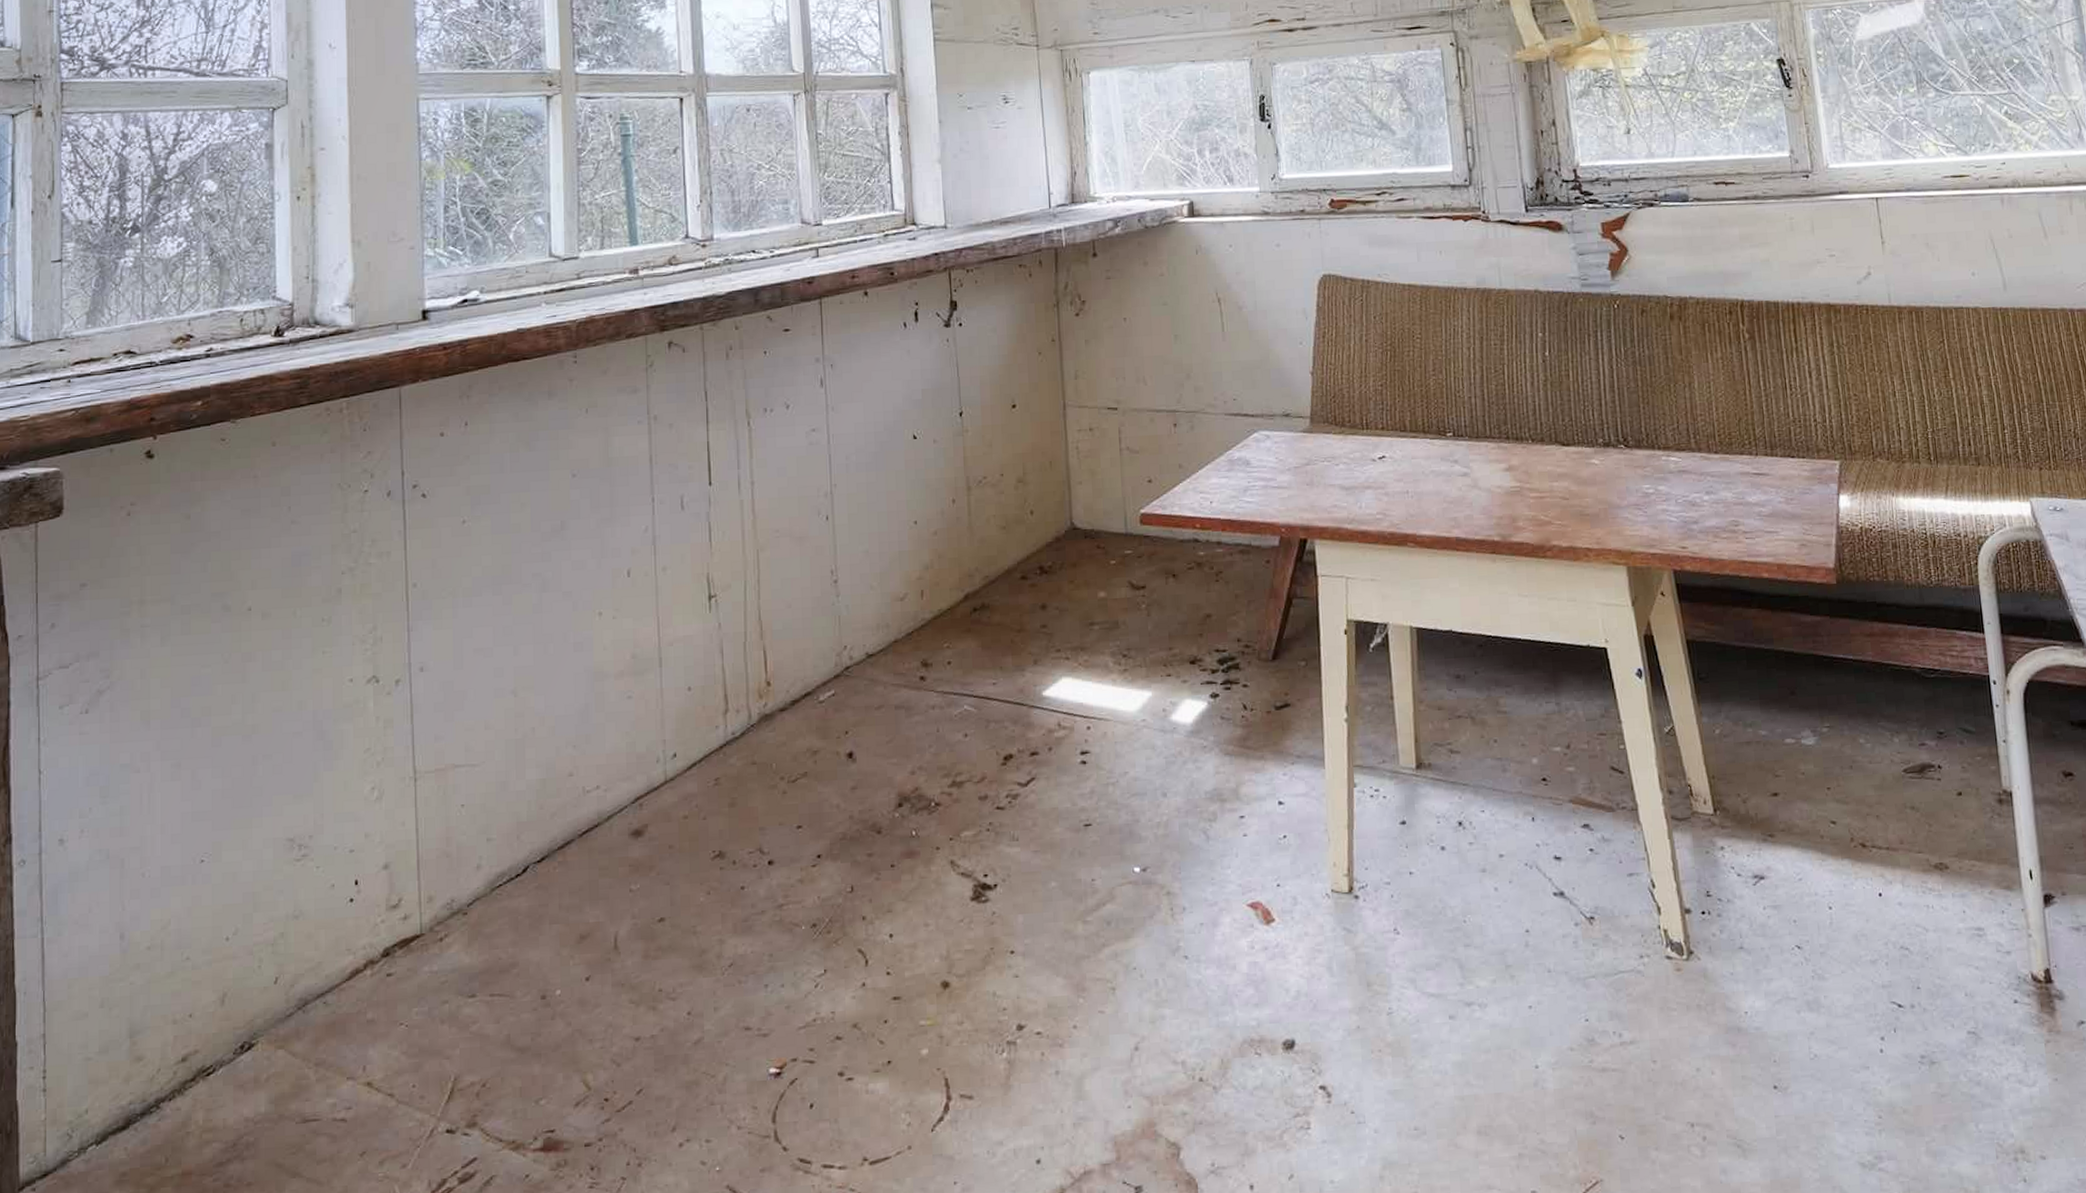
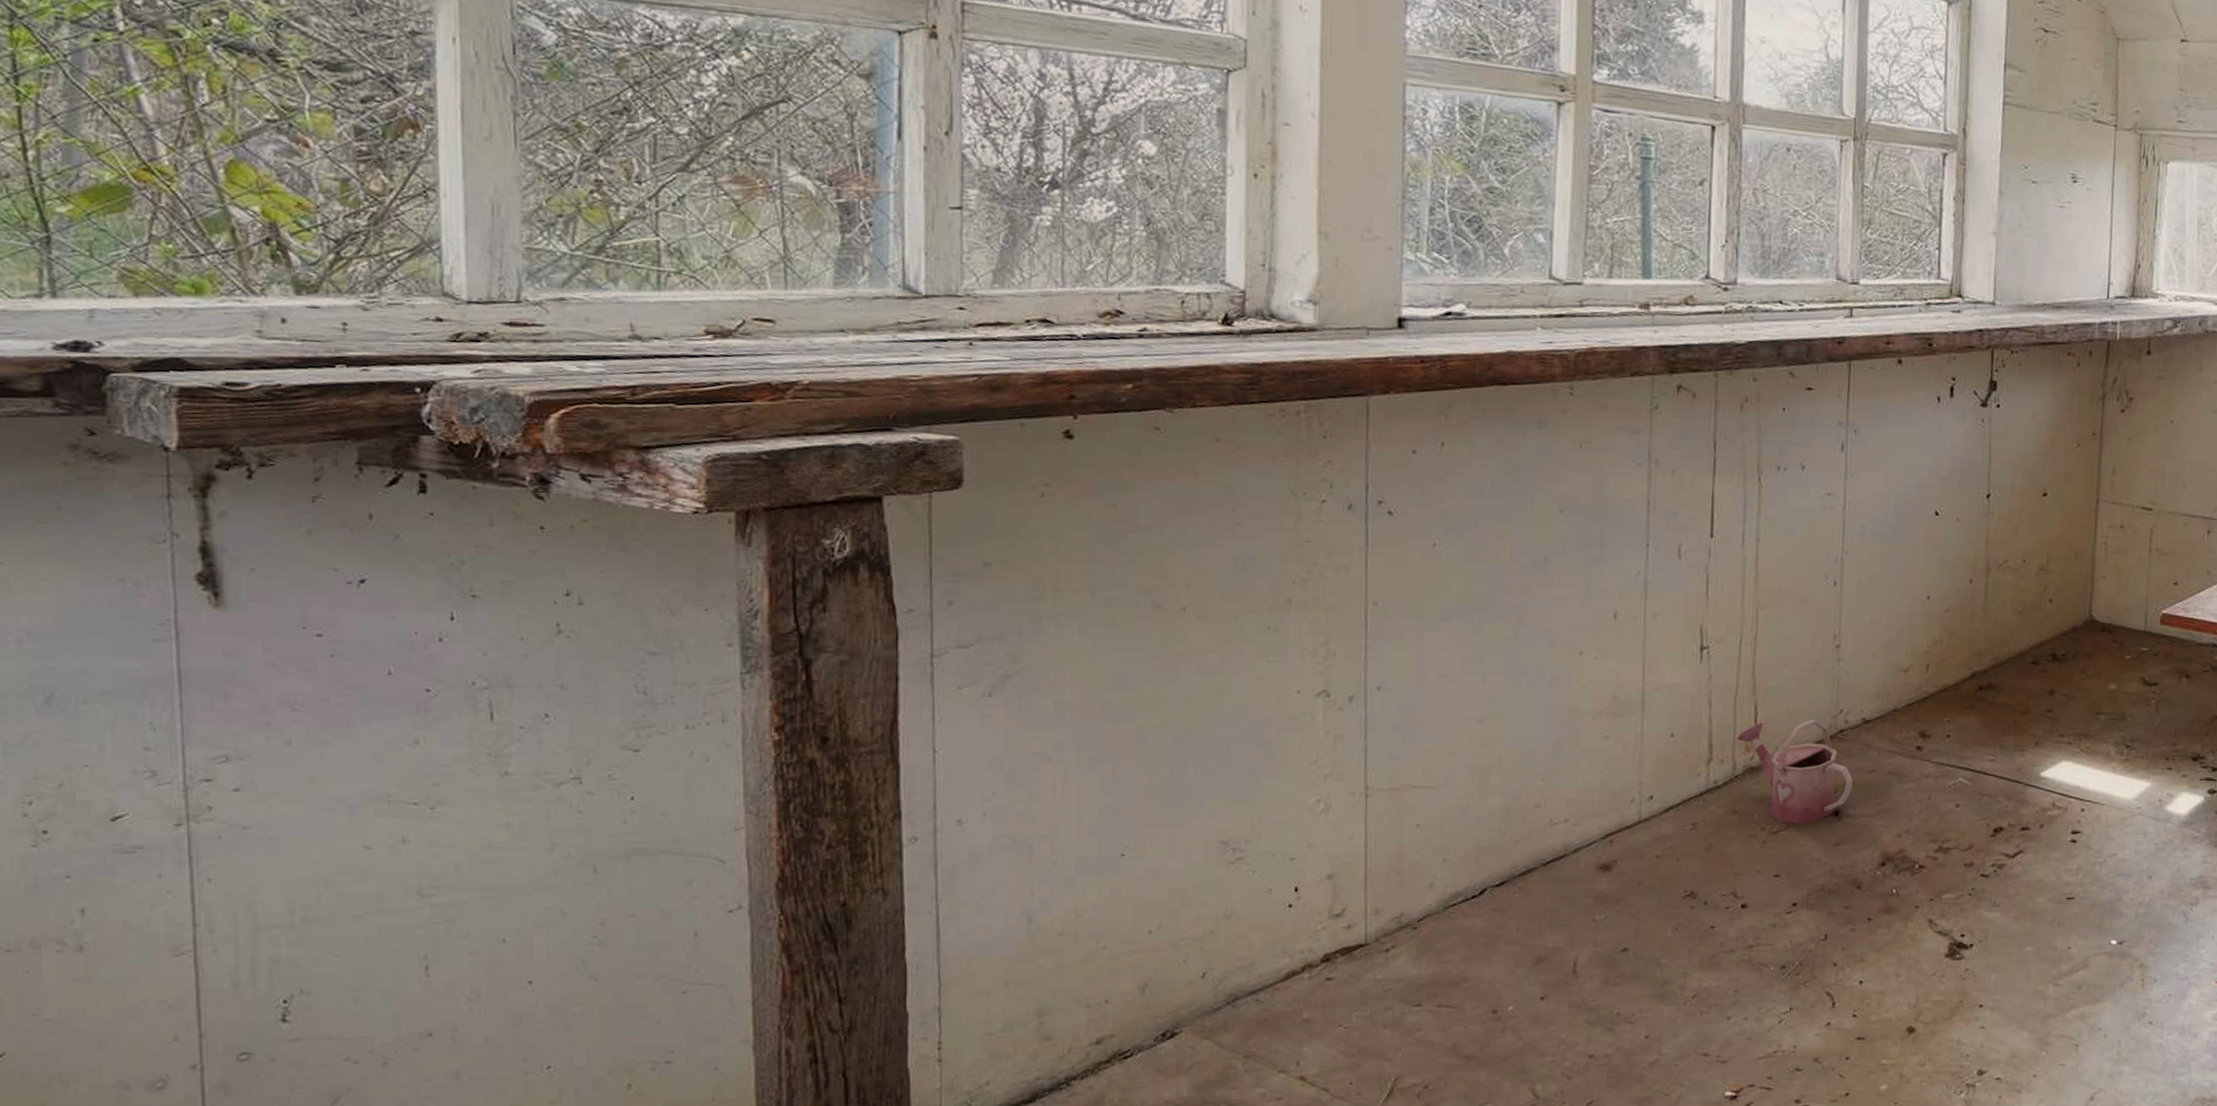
watering can: none [749,659,863,770] -> present [1736,719,1853,824]

